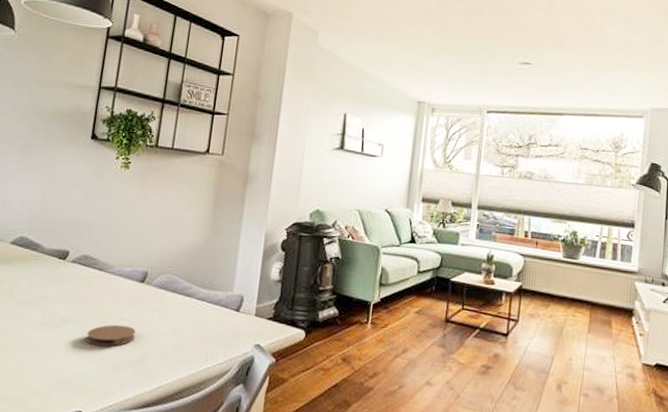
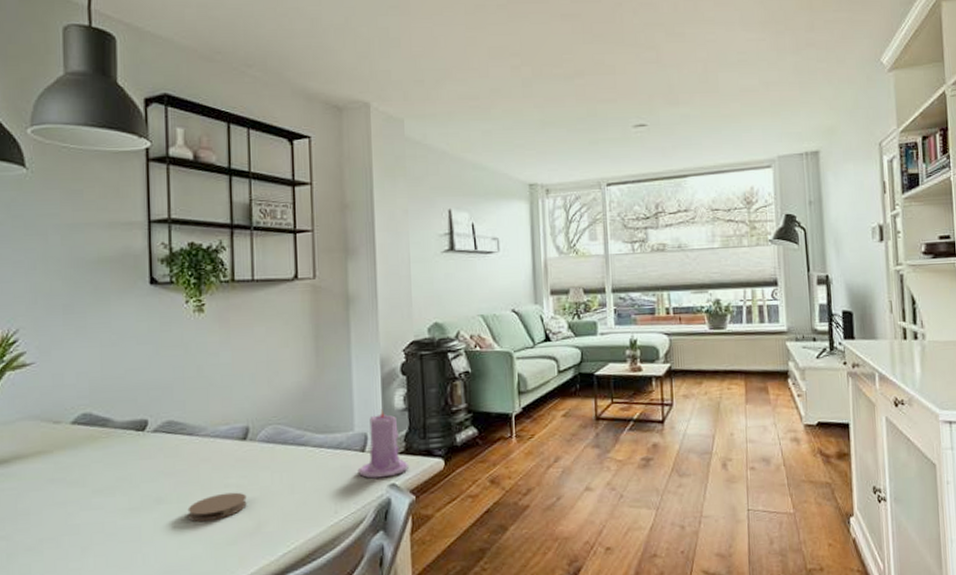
candle: none [230,277,274,338] -> present [357,409,408,479]

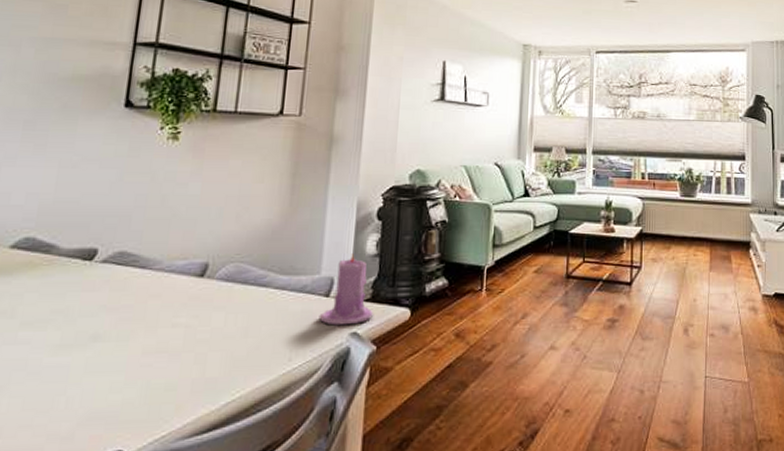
coaster: present [187,492,247,522] -> none [125,333,195,364]

